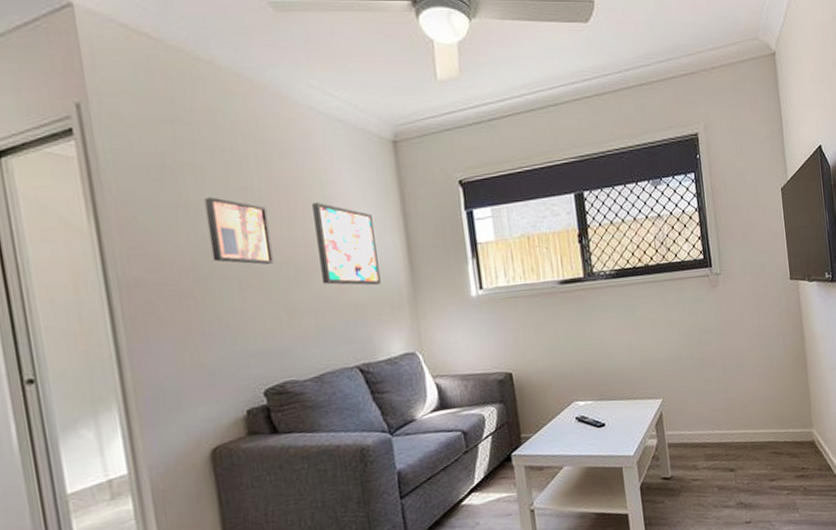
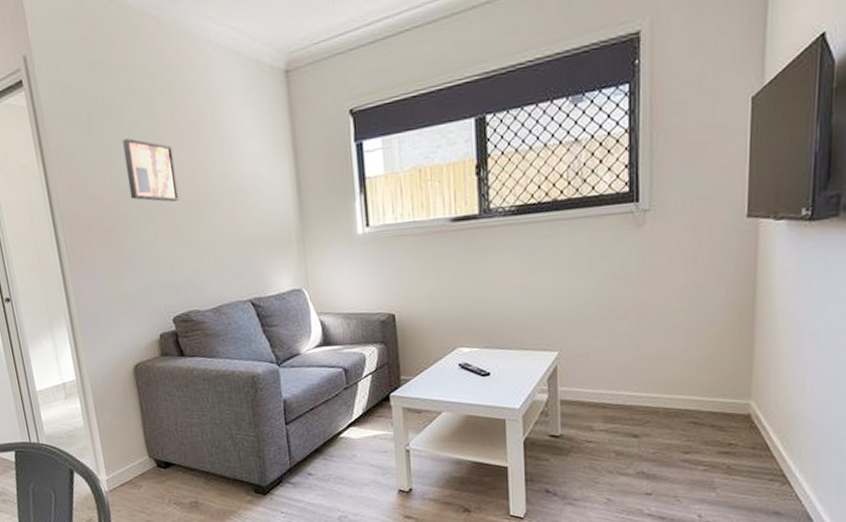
wall art: present [312,202,381,286] -> none [211,139,272,222]

